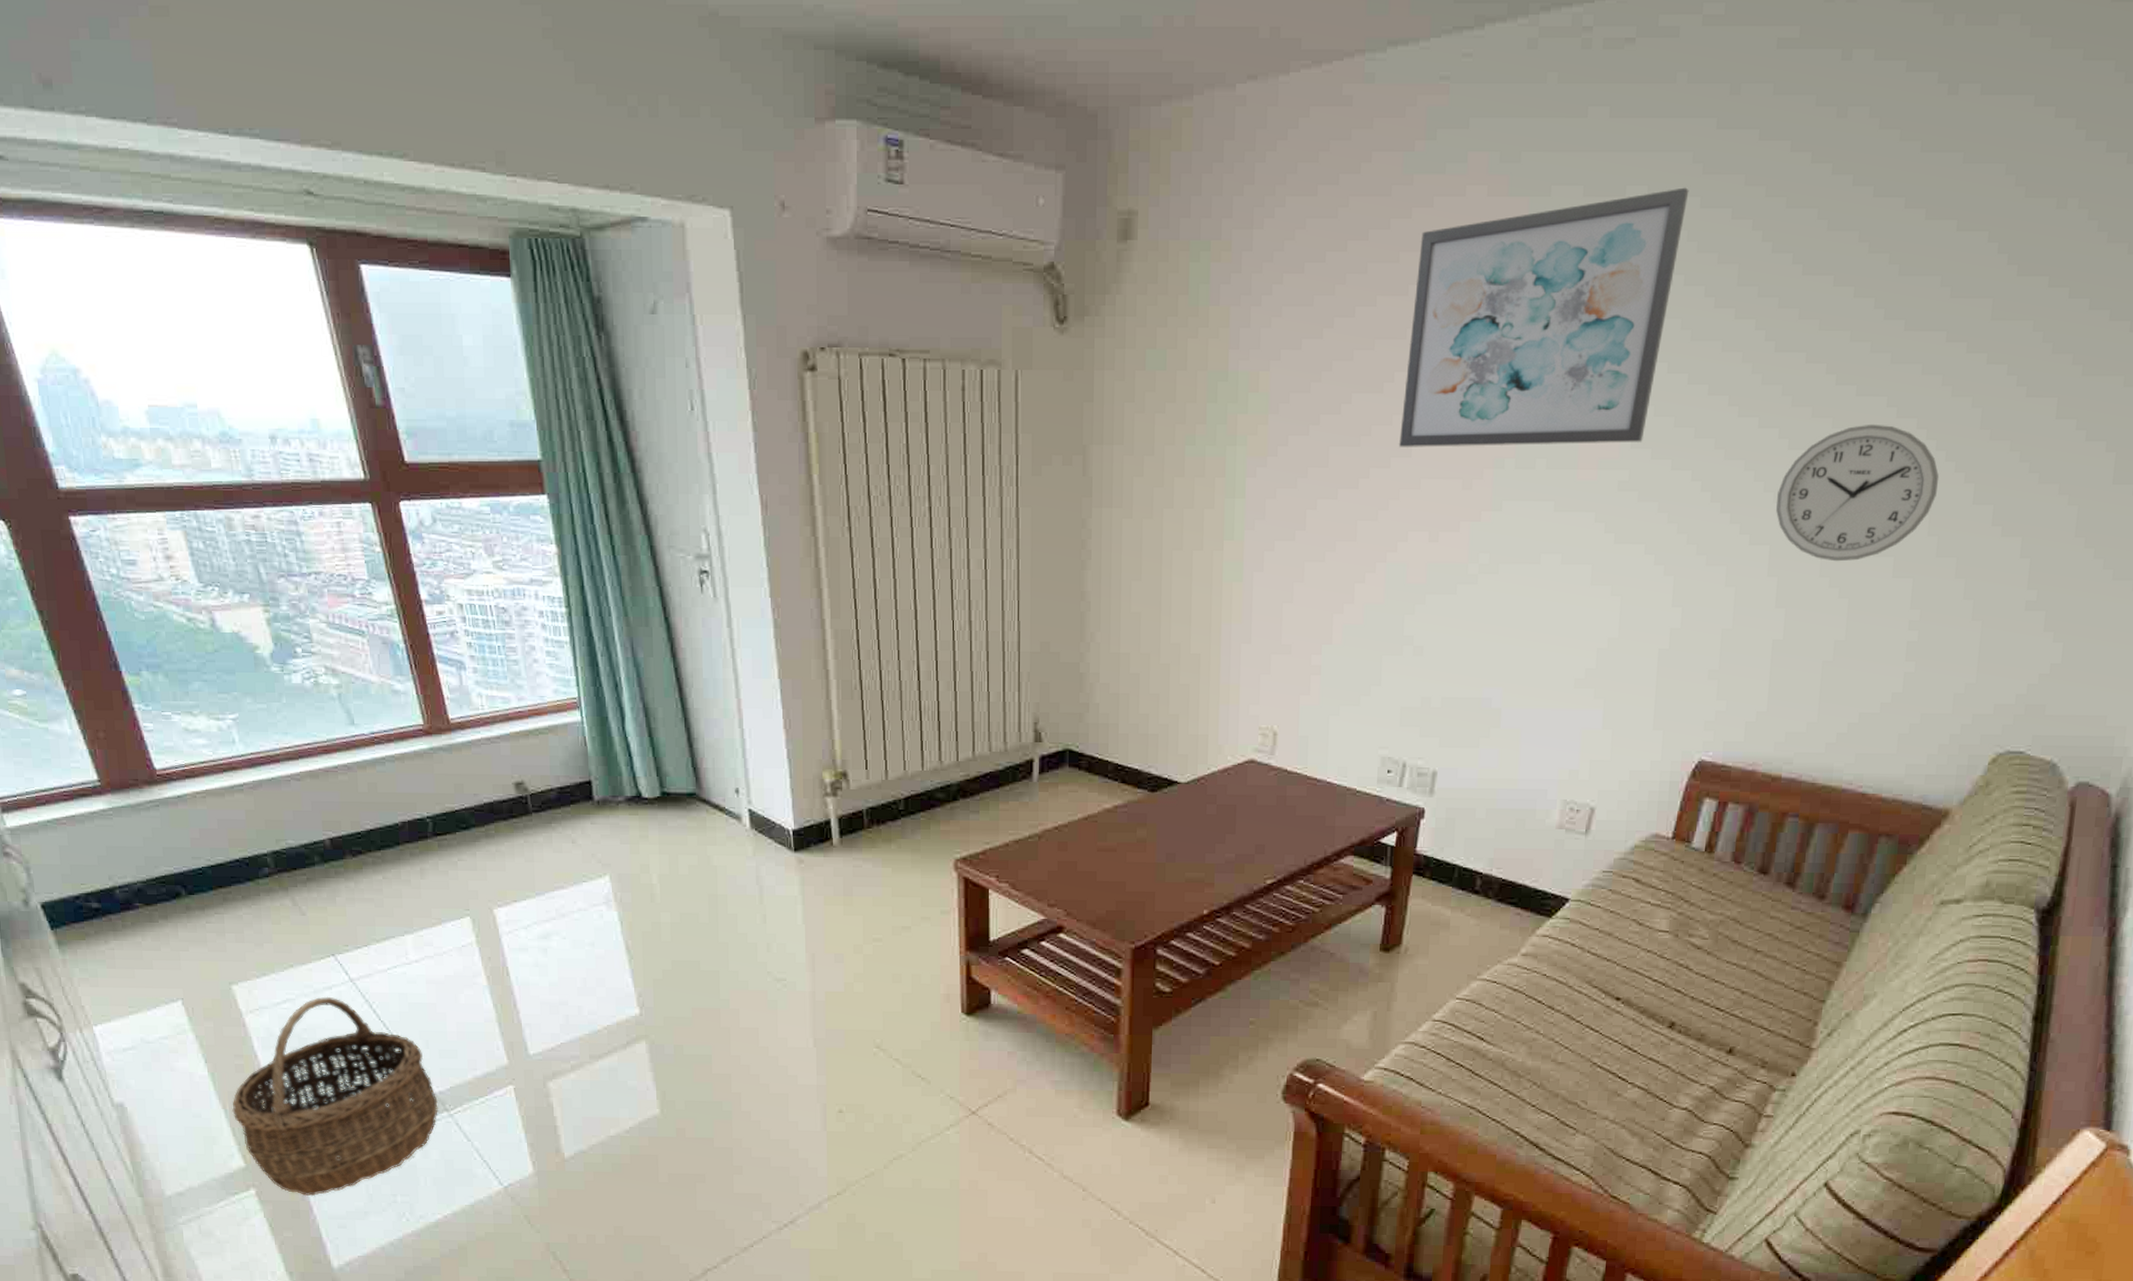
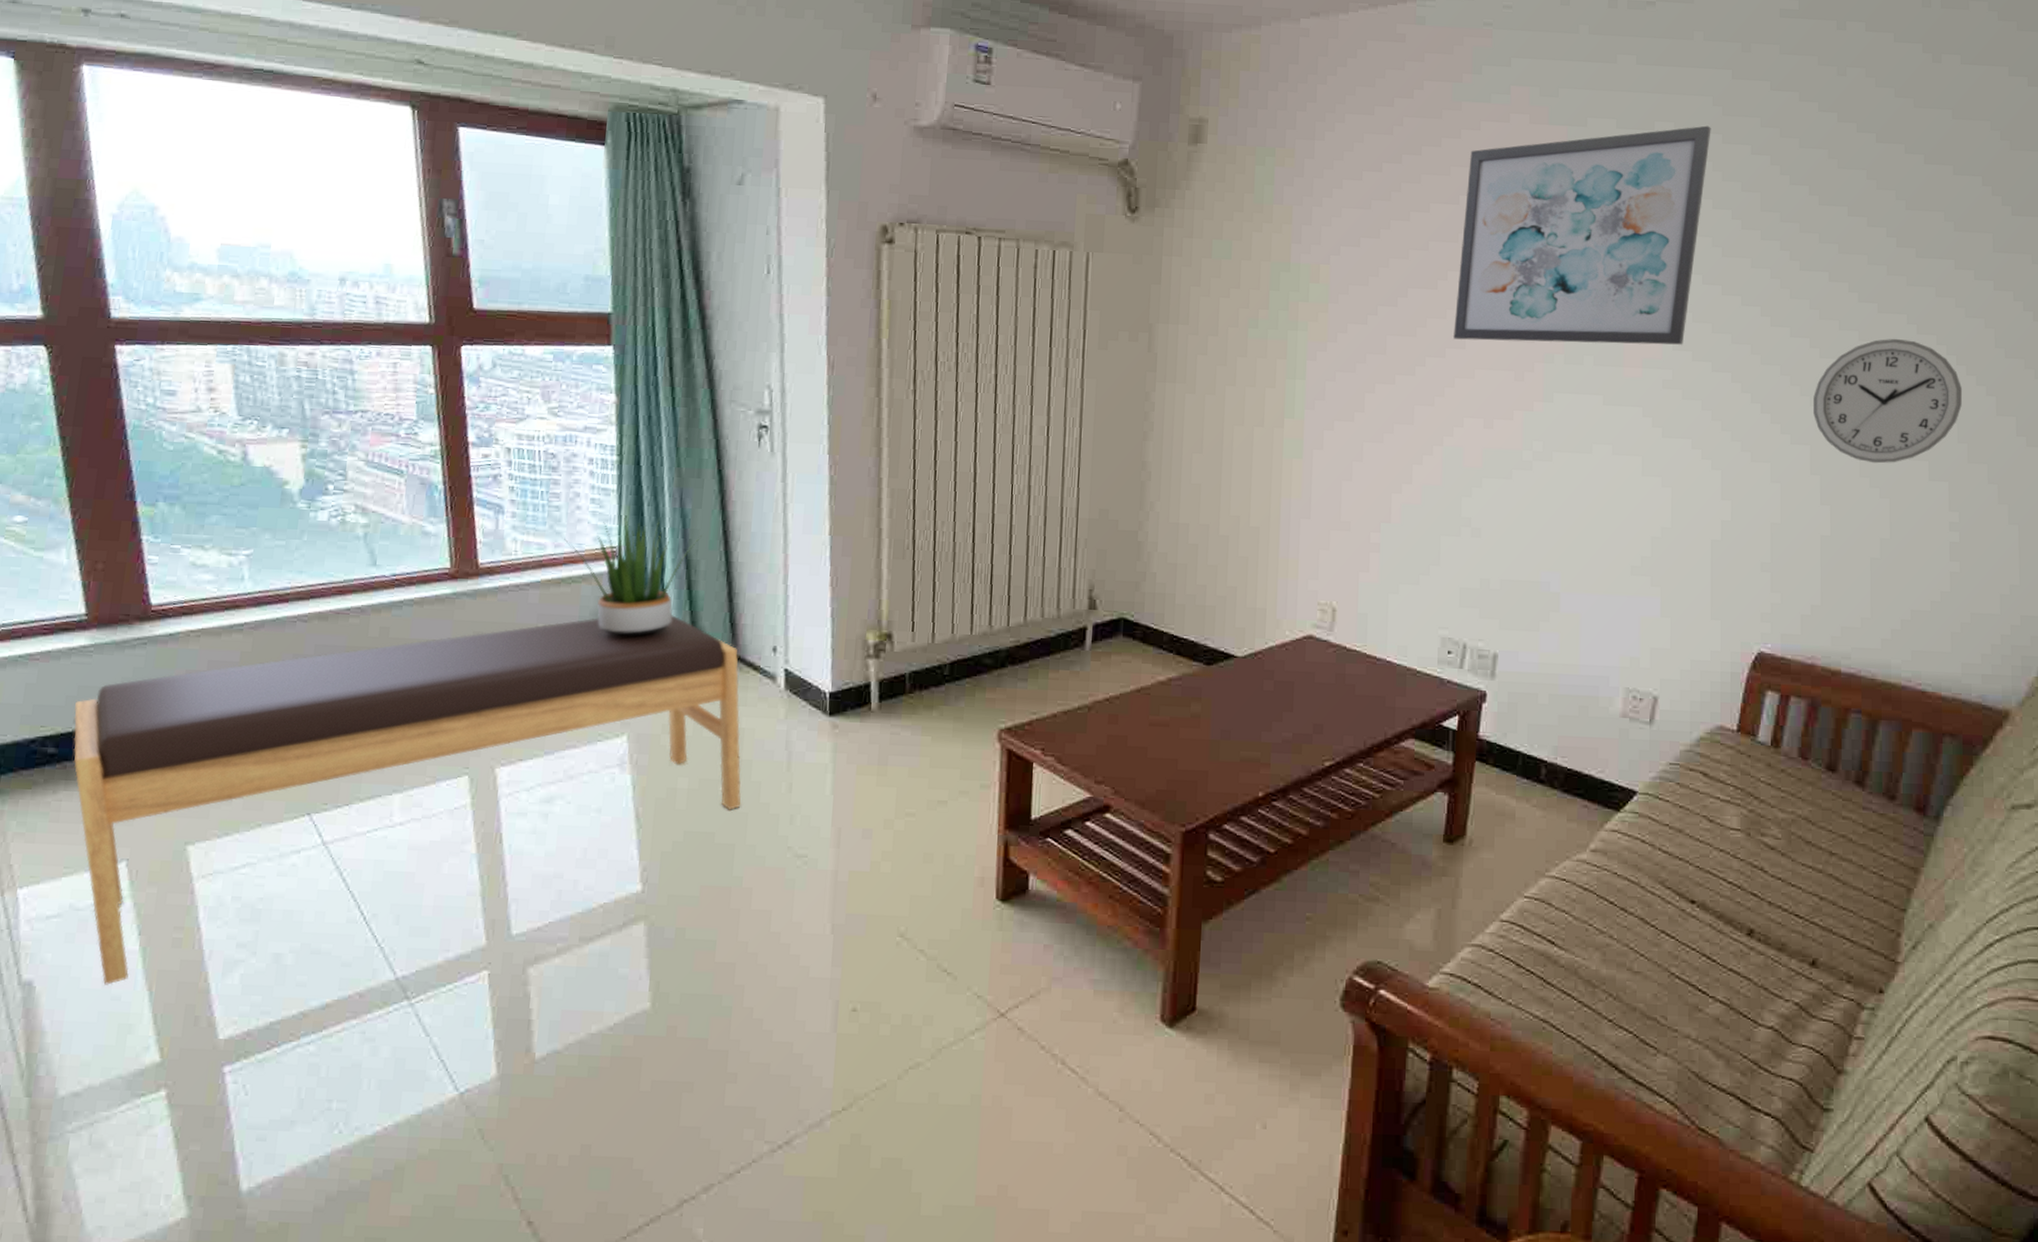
bench: none [107,760,721,1105] -> present [73,614,741,985]
wicker basket: present [231,996,438,1197] -> none [157,861,399,1101]
potted plant: none [526,667,657,783] -> present [564,515,702,637]

